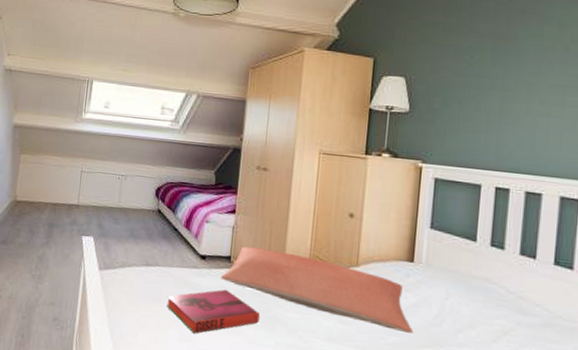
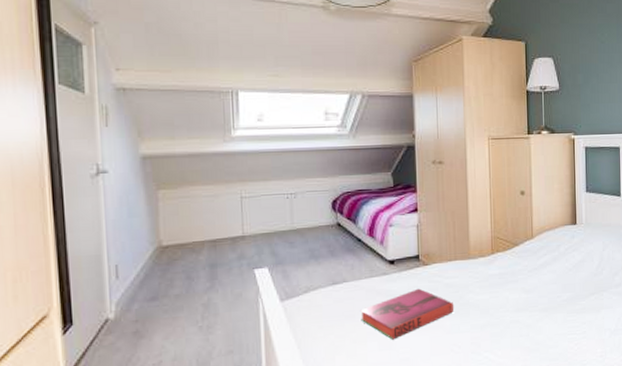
pillow: present [221,246,414,334] -> none [412,239,583,288]

